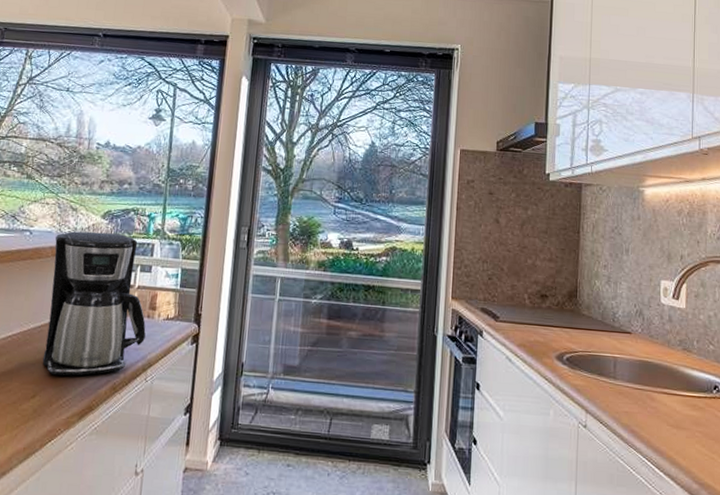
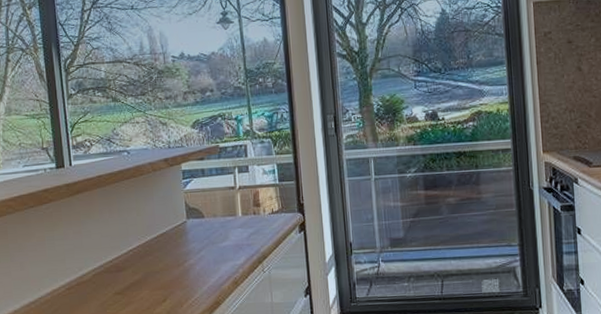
coffee maker: present [42,231,146,376] -> none [152,140,256,279]

